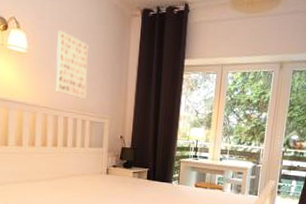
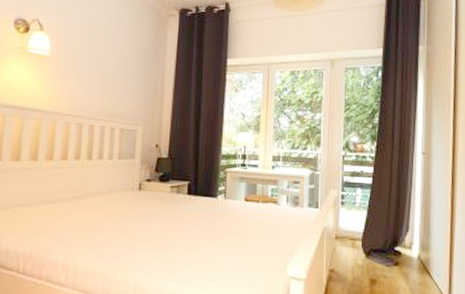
wall art: present [55,30,89,100] -> none [80,31,121,105]

